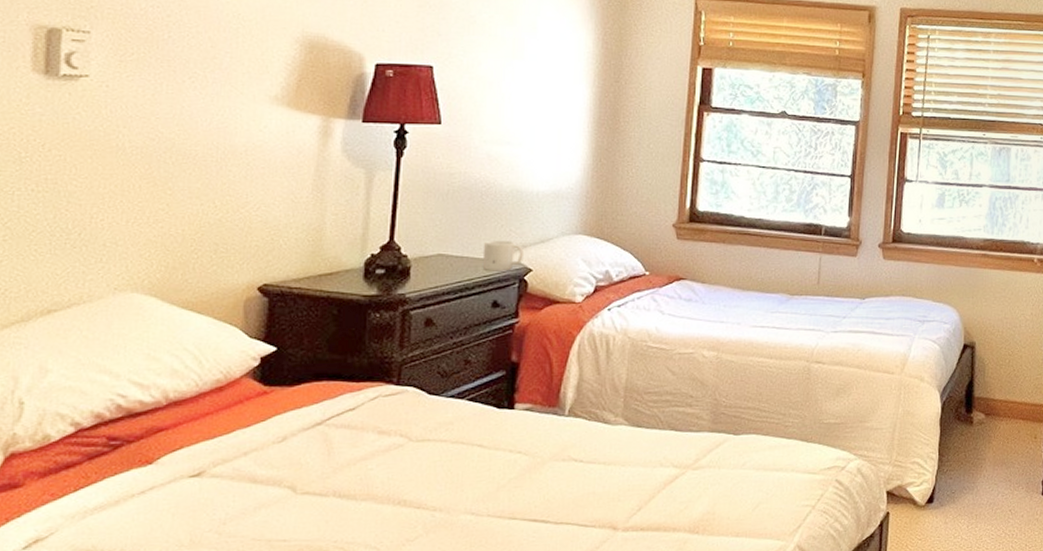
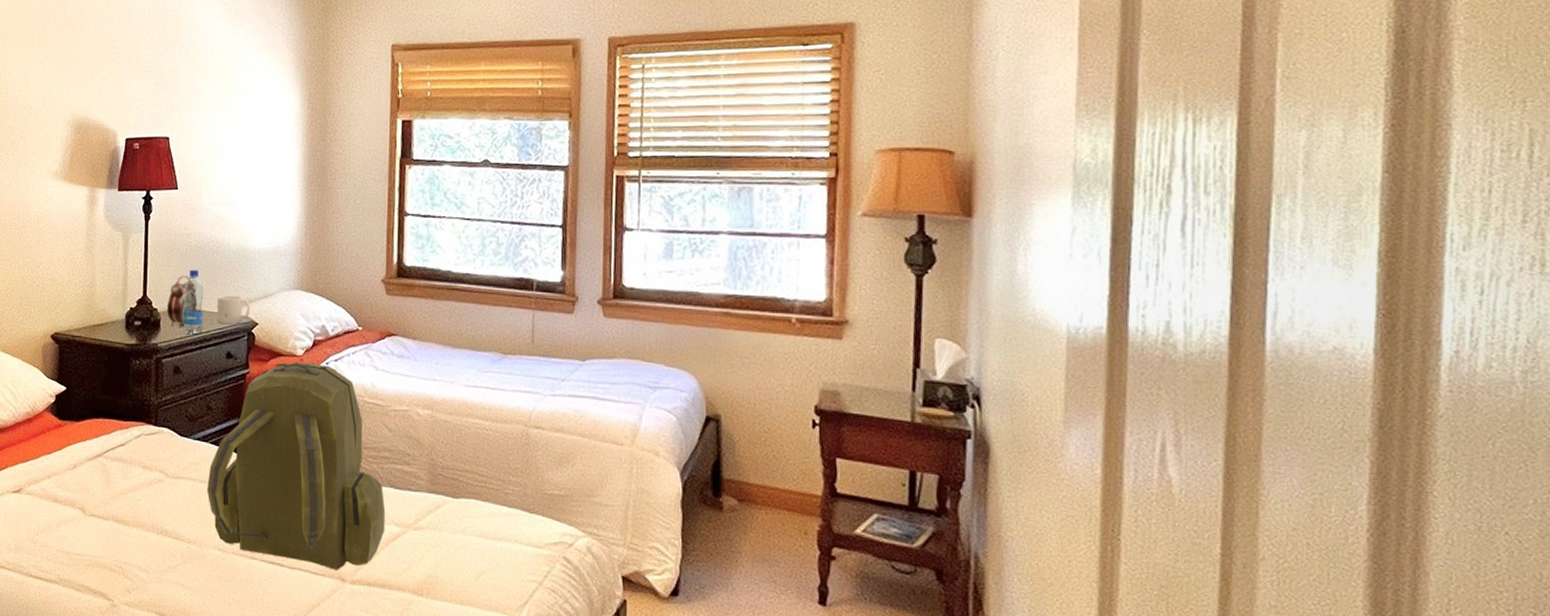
alarm clock: none [419,219,451,276] -> present [166,275,190,328]
bottle: none [440,212,468,283] -> present [183,269,204,335]
backpack: none [459,309,664,520] -> present [206,362,385,570]

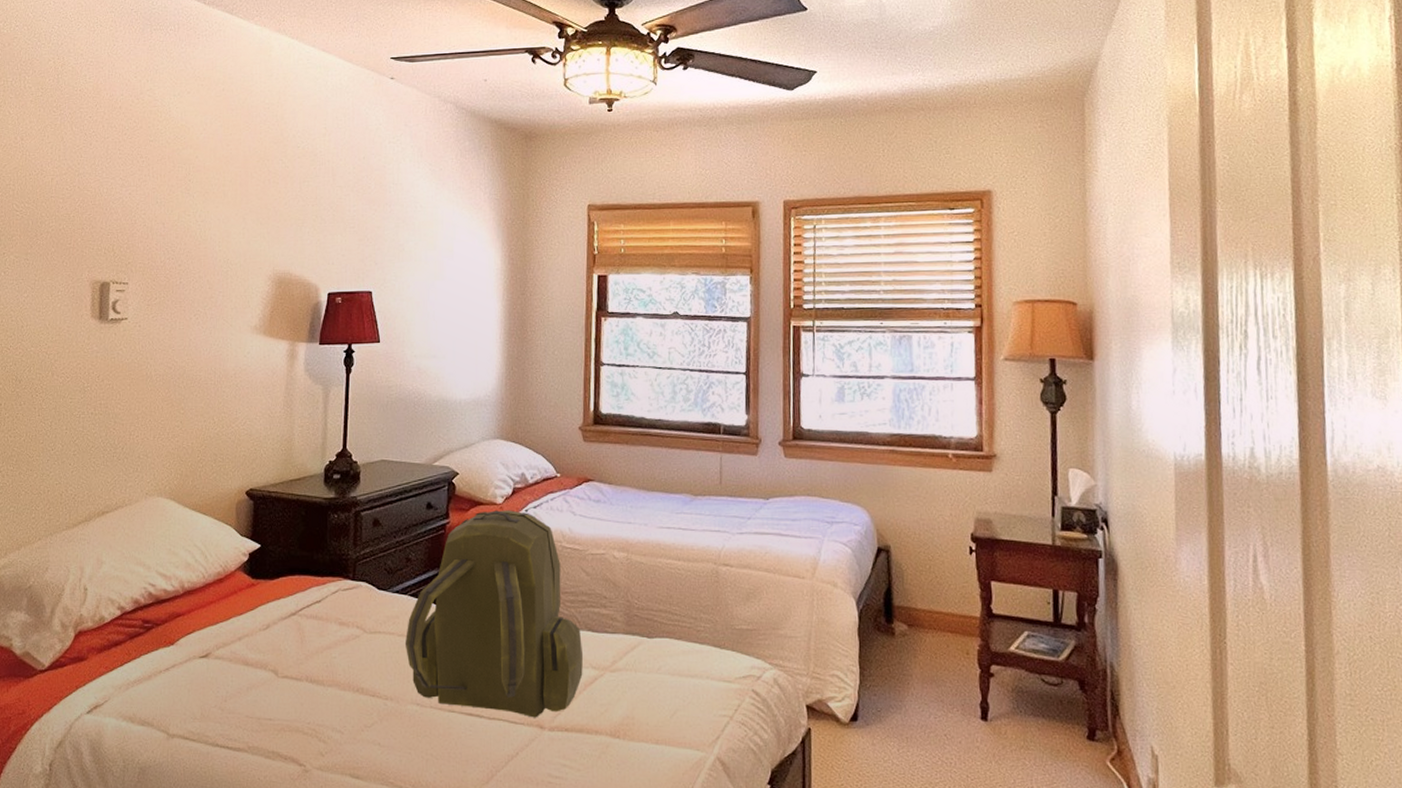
alarm clock: present [166,275,190,328] -> none [366,427,391,480]
bottle: present [183,269,204,335] -> none [384,421,405,487]
mug: present [216,295,250,325] -> none [417,446,451,475]

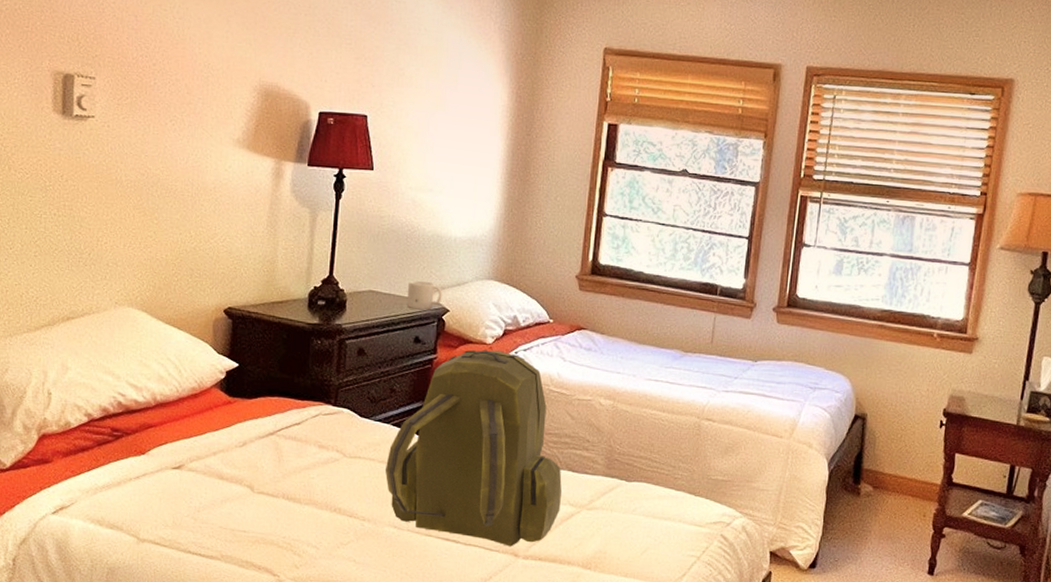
mug: none [417,446,451,475] -> present [406,280,442,310]

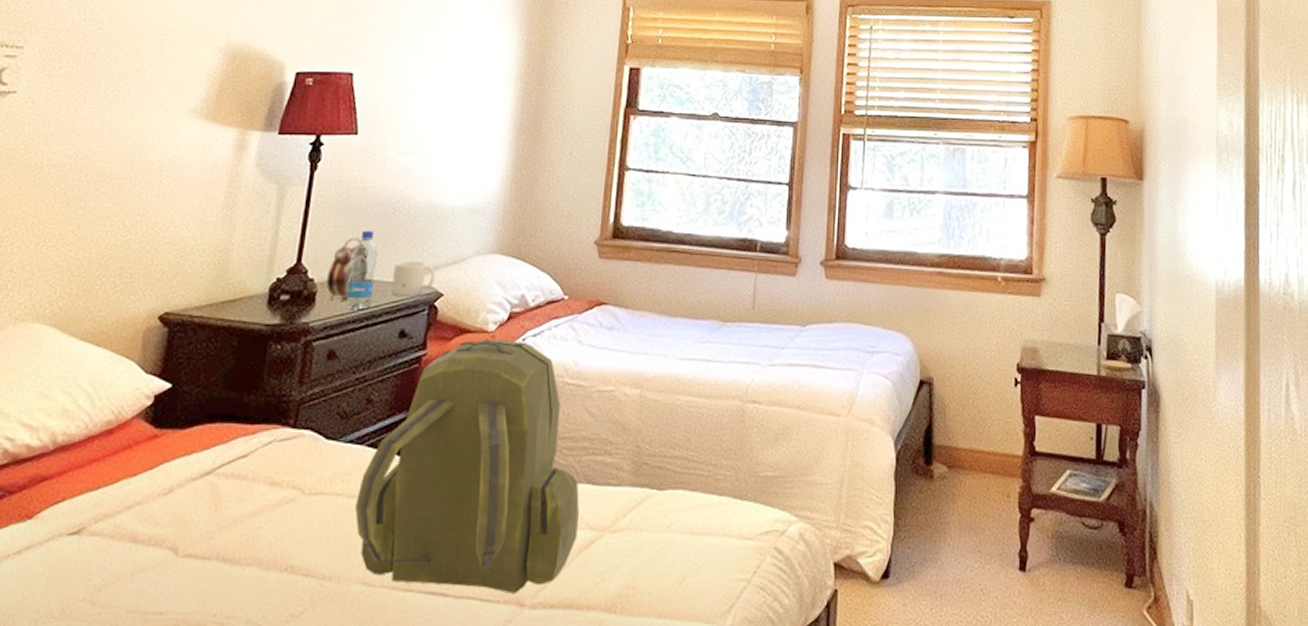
alarm clock: none [353,258,381,310] -> present [326,238,362,302]
bottle: none [371,252,395,318] -> present [346,230,378,310]

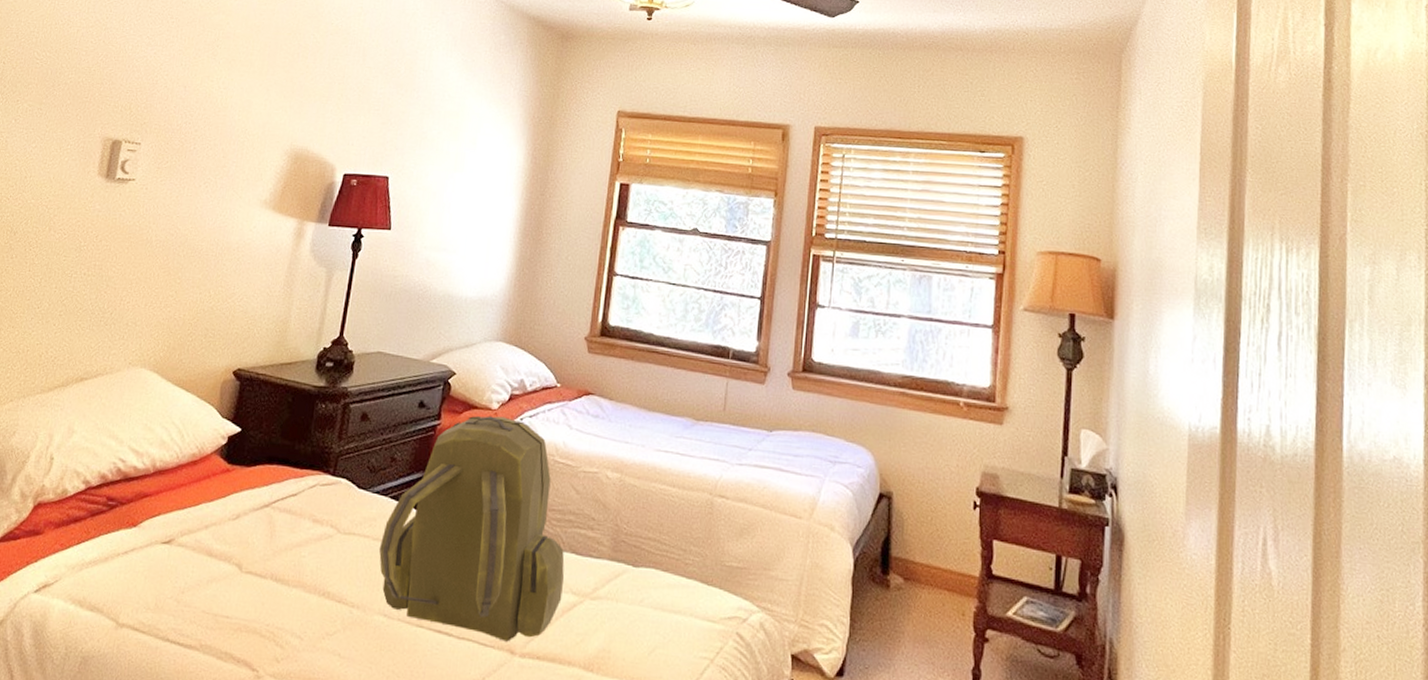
alarm clock: present [326,238,362,302] -> none [362,318,391,373]
bottle: present [346,230,378,310] -> none [377,312,404,381]
mug: present [391,260,435,297] -> none [413,341,450,373]

